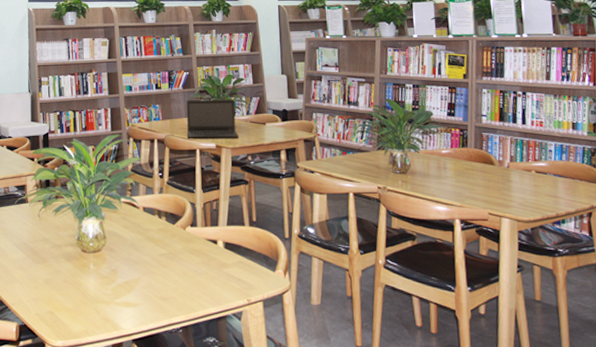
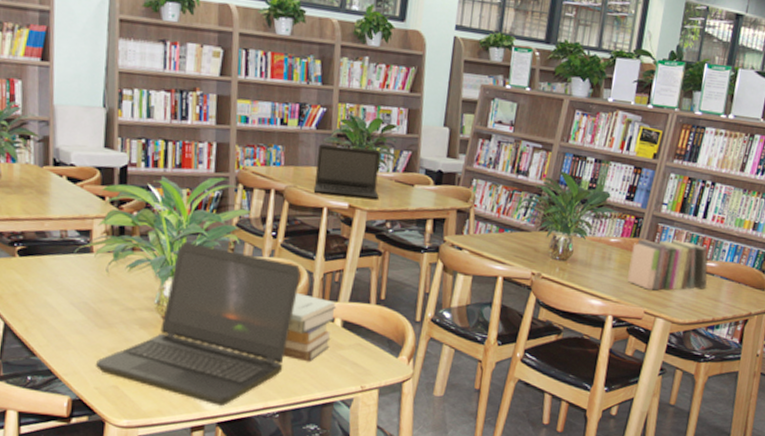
laptop computer: none [34,187,186,325] -> present [95,241,301,407]
books: none [179,222,218,281] -> present [283,293,336,363]
books: none [463,146,543,193] -> present [626,238,709,291]

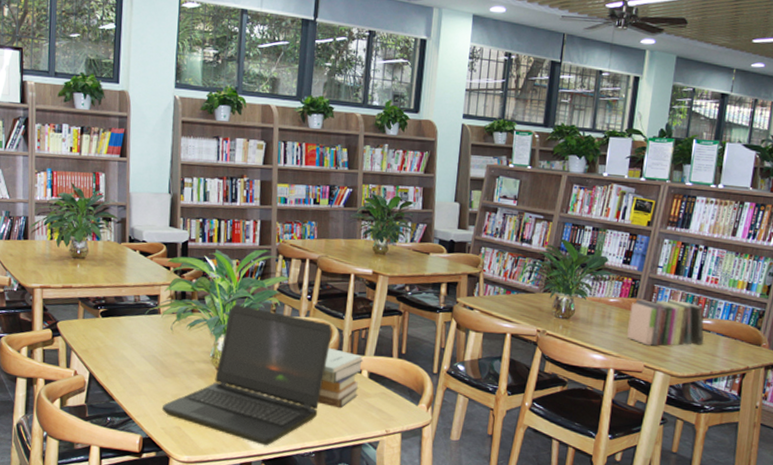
laptop: present [313,144,381,200] -> none [342,220,400,267]

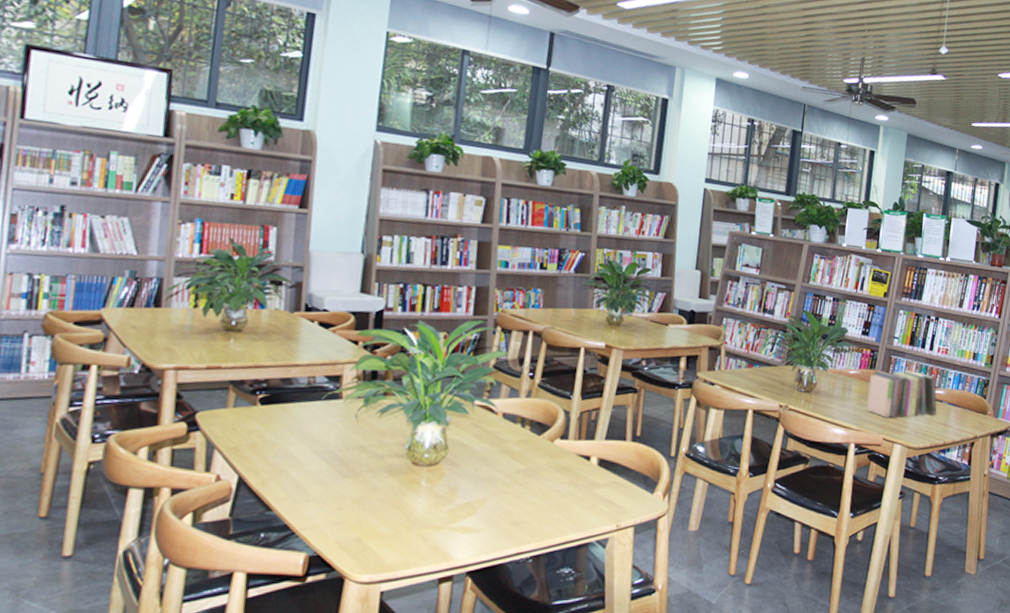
laptop computer: present [161,304,332,446] -> none [337,384,558,555]
books: present [318,348,363,409] -> none [537,433,592,503]

